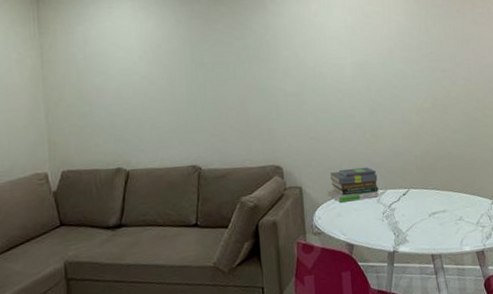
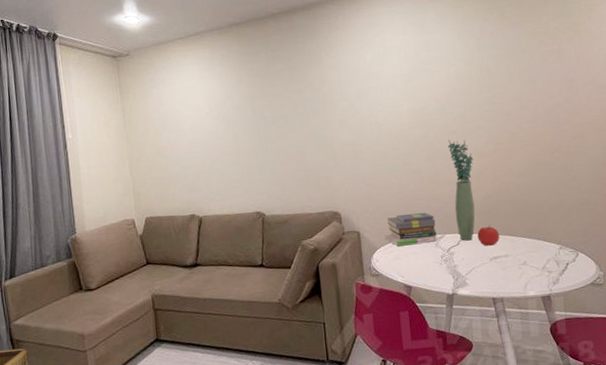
vase: none [389,94,415,197] -> present [447,139,476,241]
fruit: none [417,180,438,202] -> present [477,224,500,246]

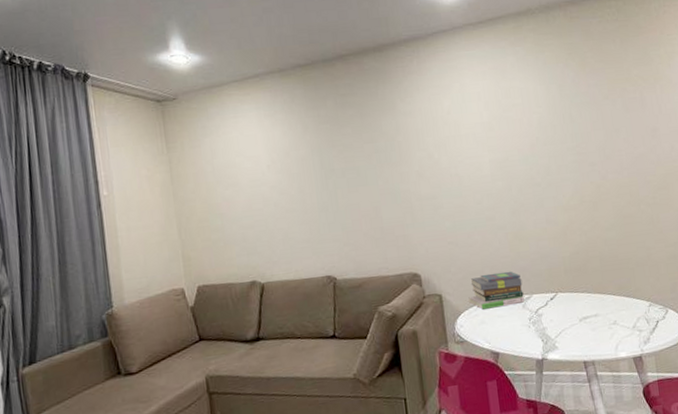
vase: present [447,139,476,241] -> none [532,192,563,301]
fruit: present [477,224,500,246] -> none [565,282,589,306]

